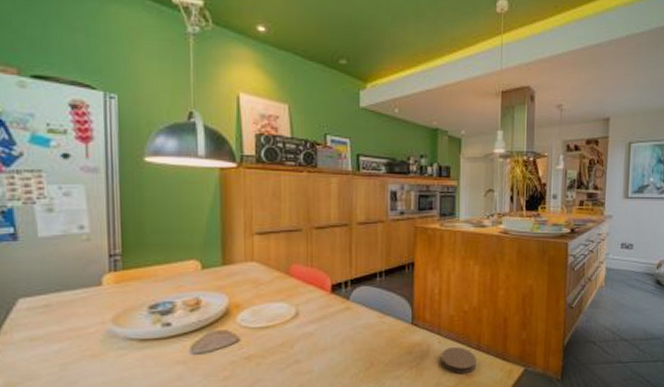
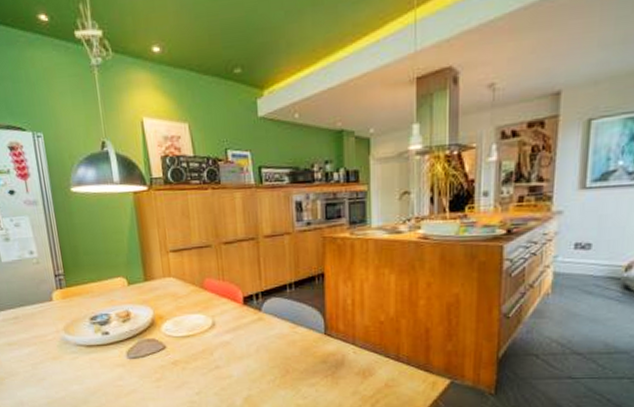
coaster: present [441,346,477,374] -> none [358,356,396,384]

